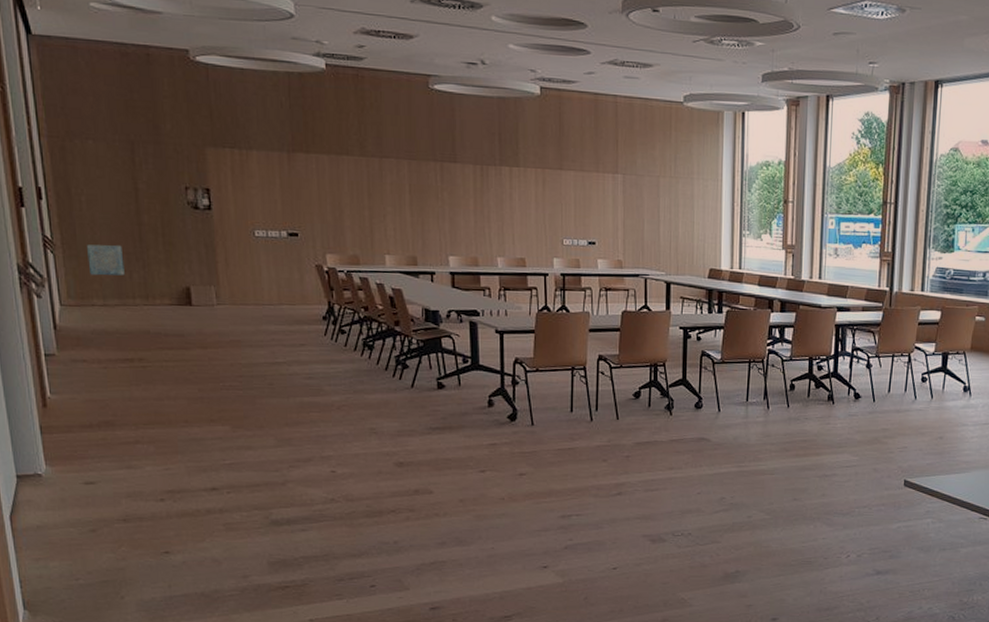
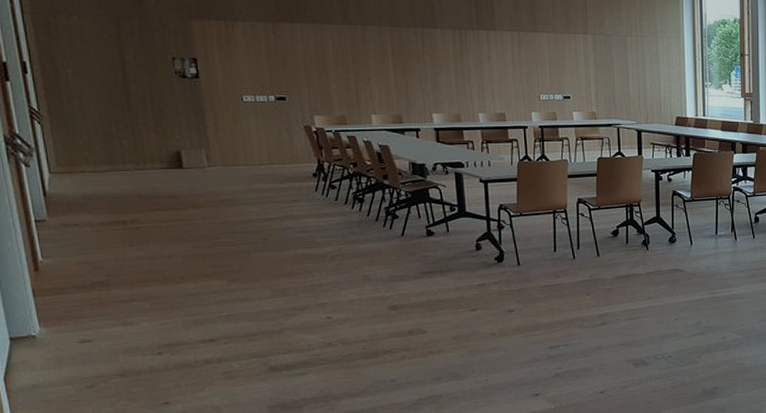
wall art: present [87,244,125,276] -> none [75,113,114,144]

